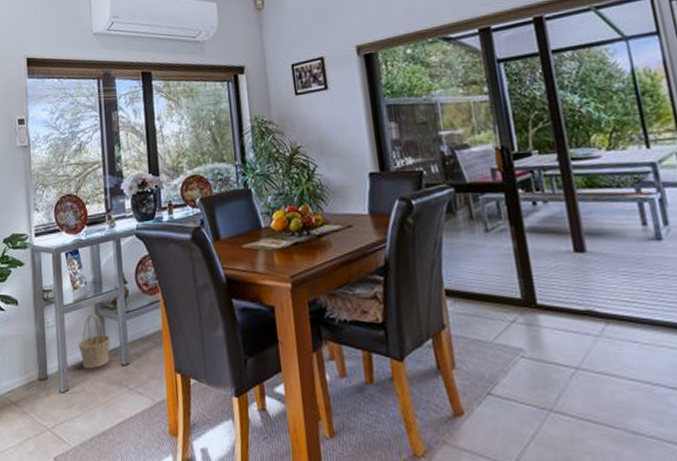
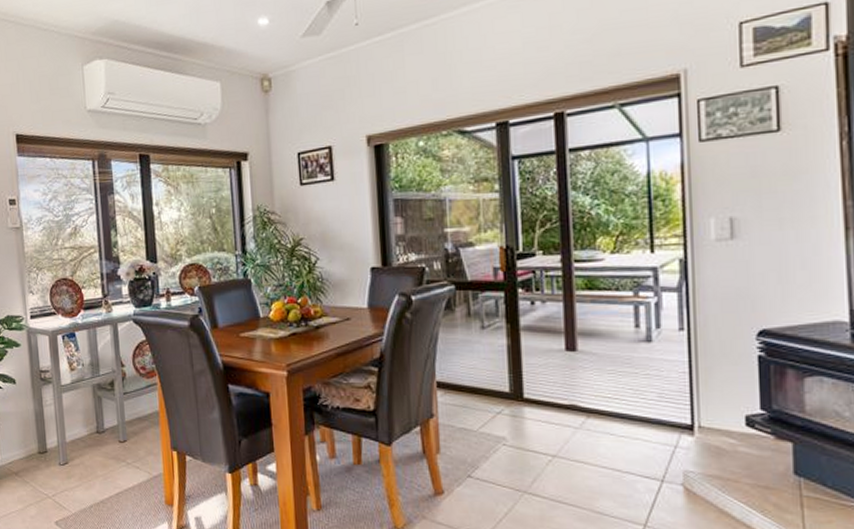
basket: present [78,314,112,368] -> none [76,394,109,444]

